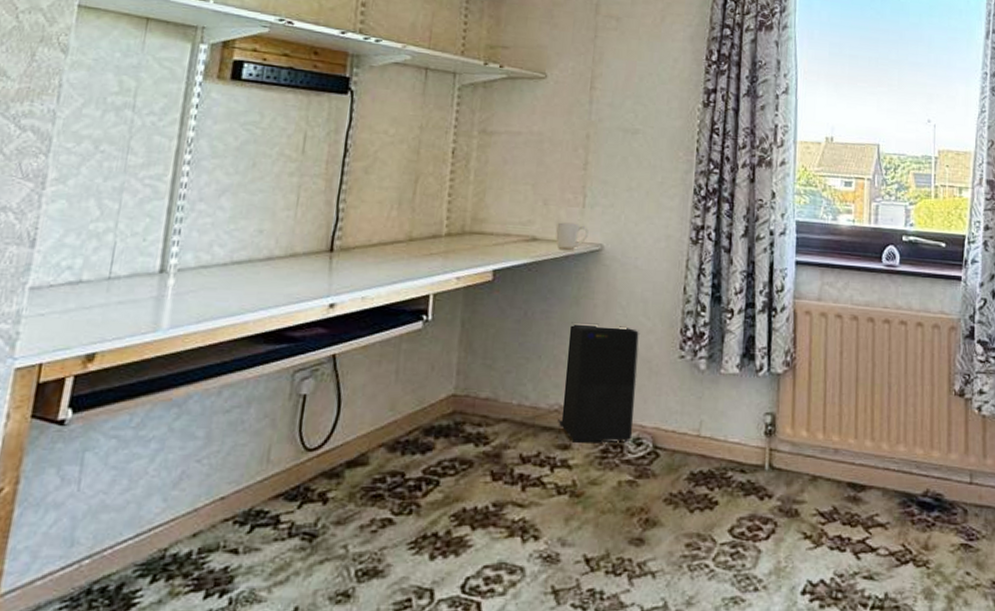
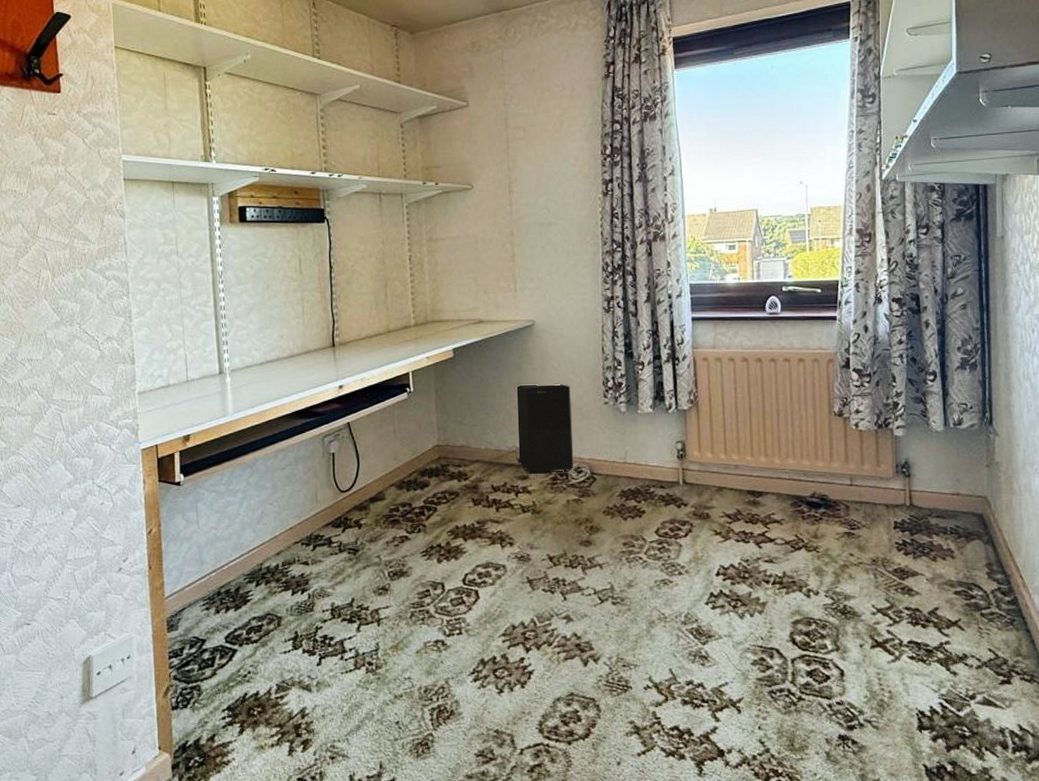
mug: present [555,222,589,251] -> none [495,305,522,328]

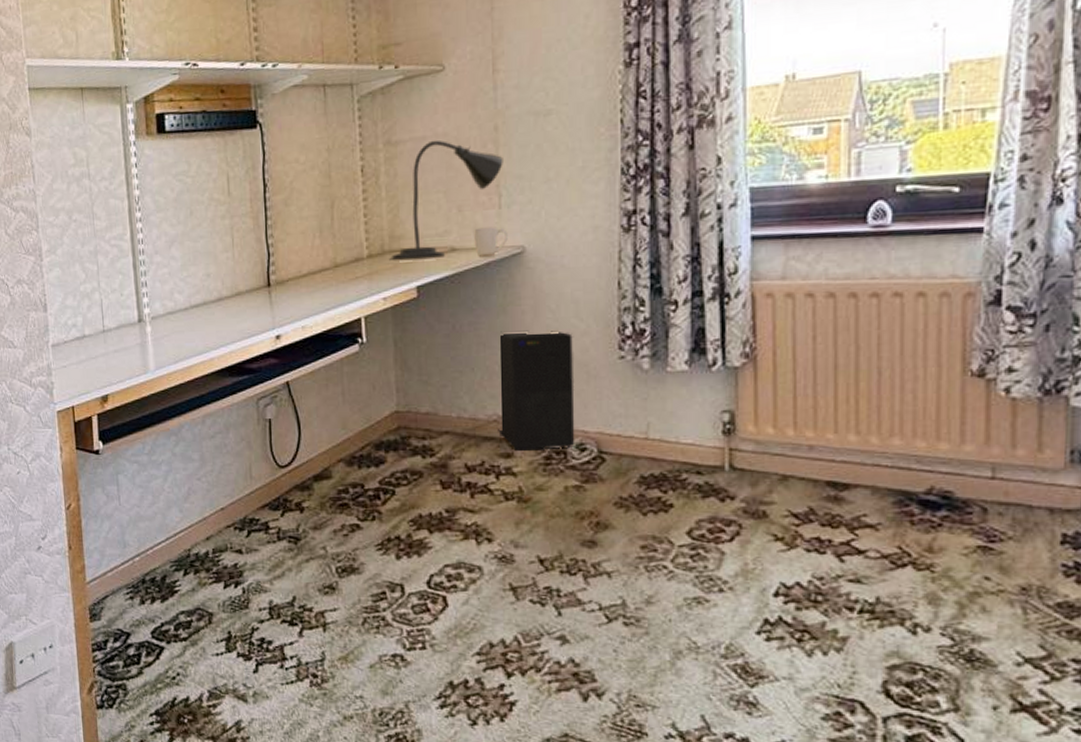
desk lamp: none [431,239,518,329] -> present [389,140,503,261]
mug: none [495,305,522,328] -> present [473,226,508,258]

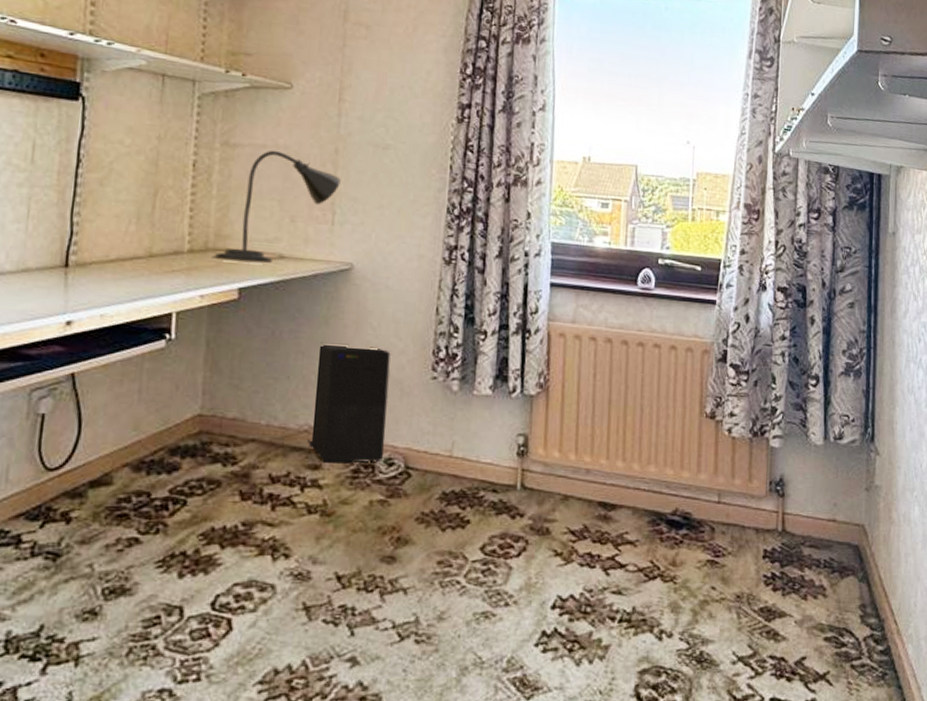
mug: present [473,226,508,258] -> none [303,239,338,270]

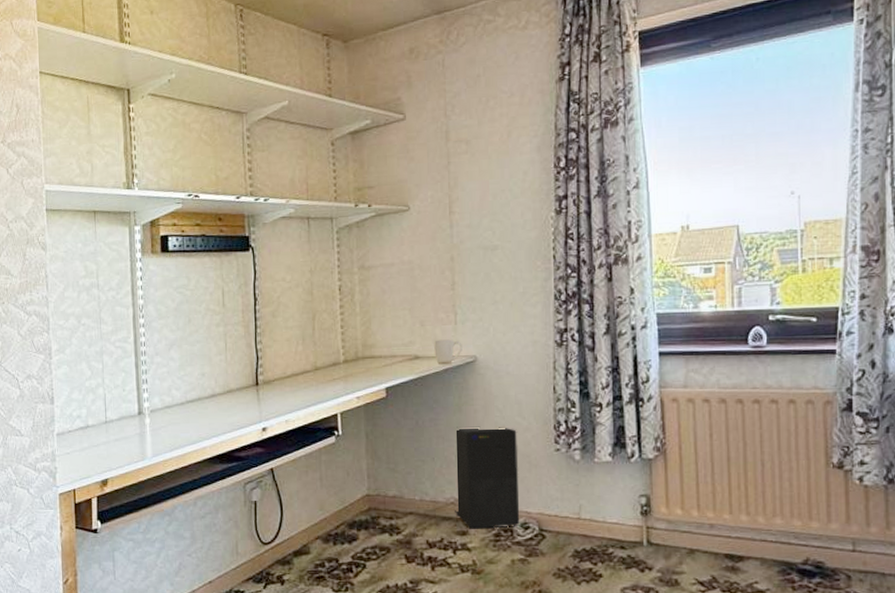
desk lamp: present [212,150,341,264] -> none [362,266,458,366]
mug: none [303,239,338,270] -> present [433,339,462,365]

